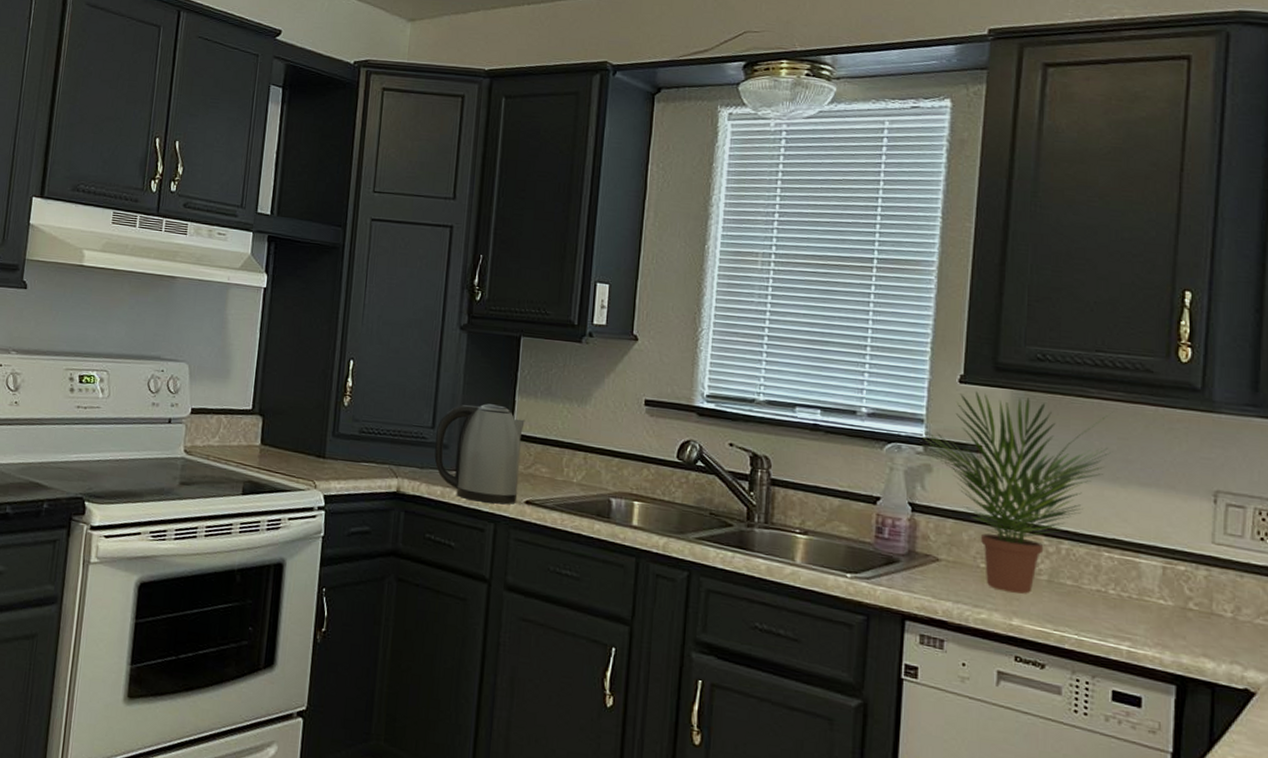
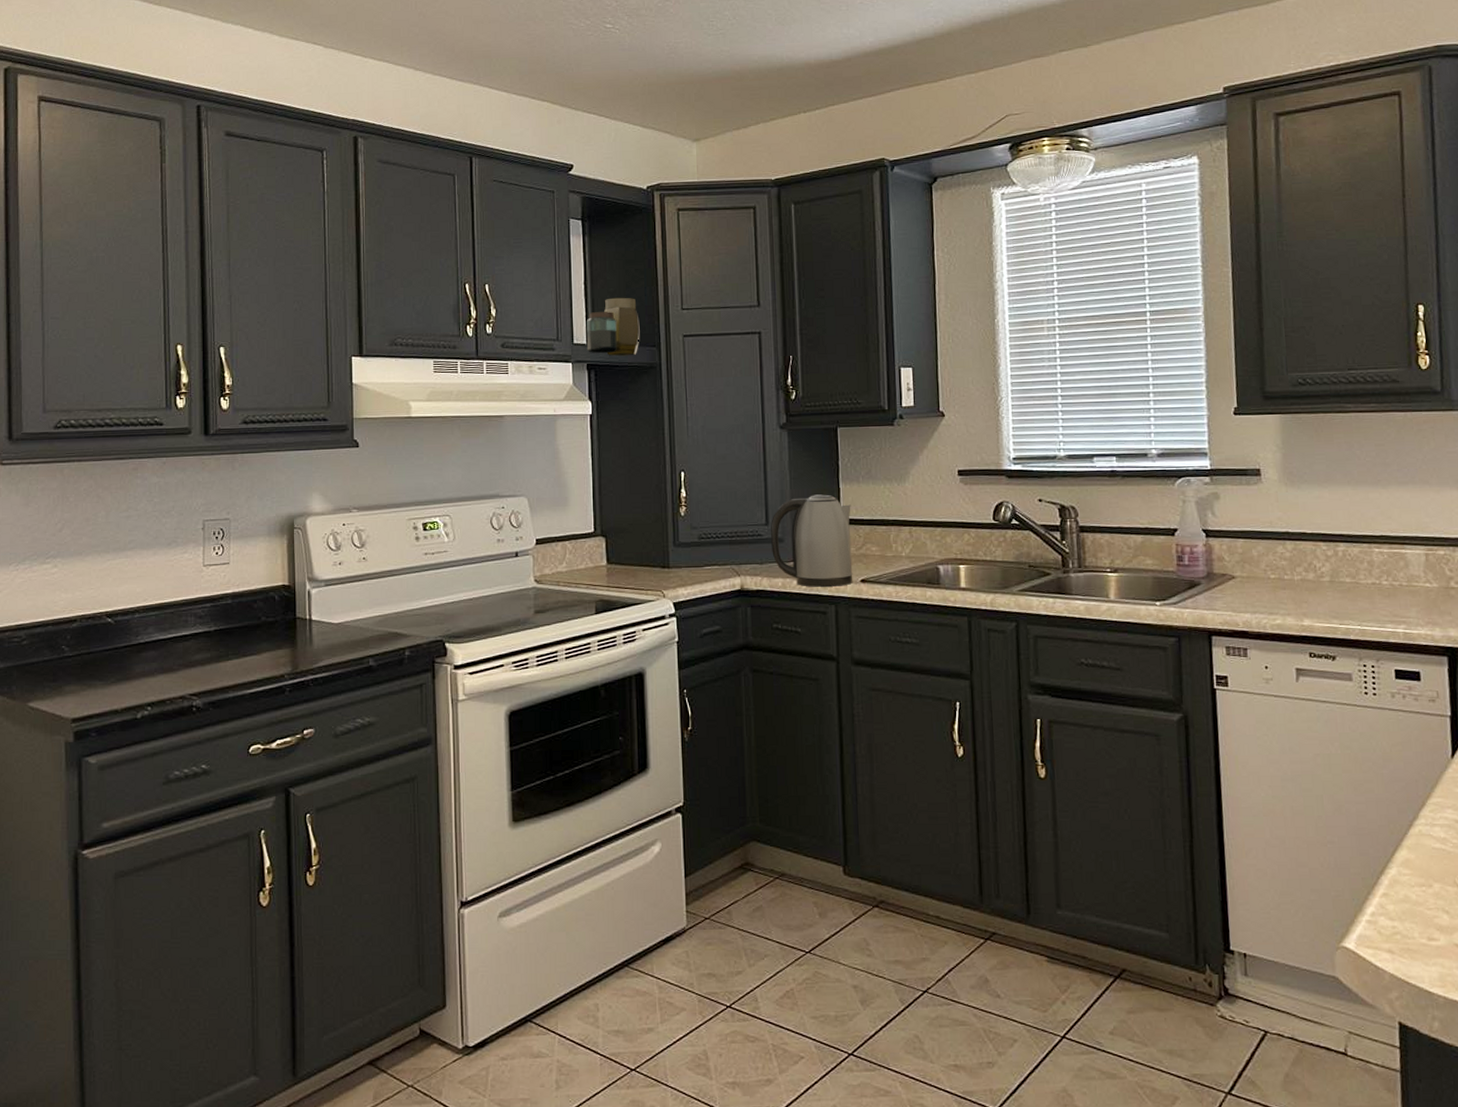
peanut butter: none [270,183,304,228] -> present [586,312,617,354]
jar: none [290,171,328,233] -> present [604,297,640,357]
potted plant: present [919,391,1113,594] -> none [1204,420,1371,597]

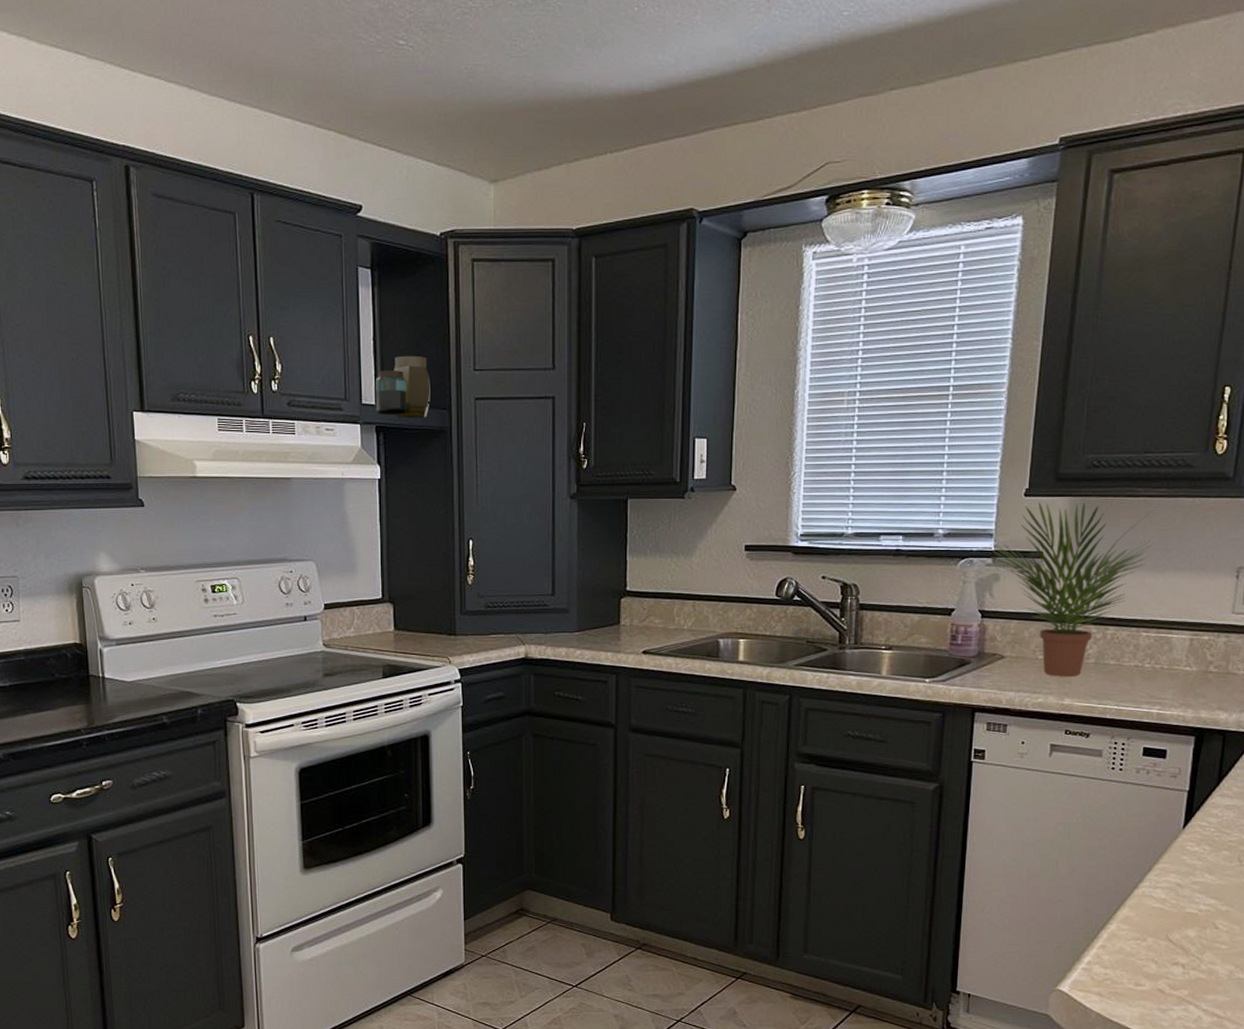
kettle: present [771,493,853,587] -> none [557,565,637,657]
potted plant: none [1204,420,1371,597] -> present [988,502,1157,677]

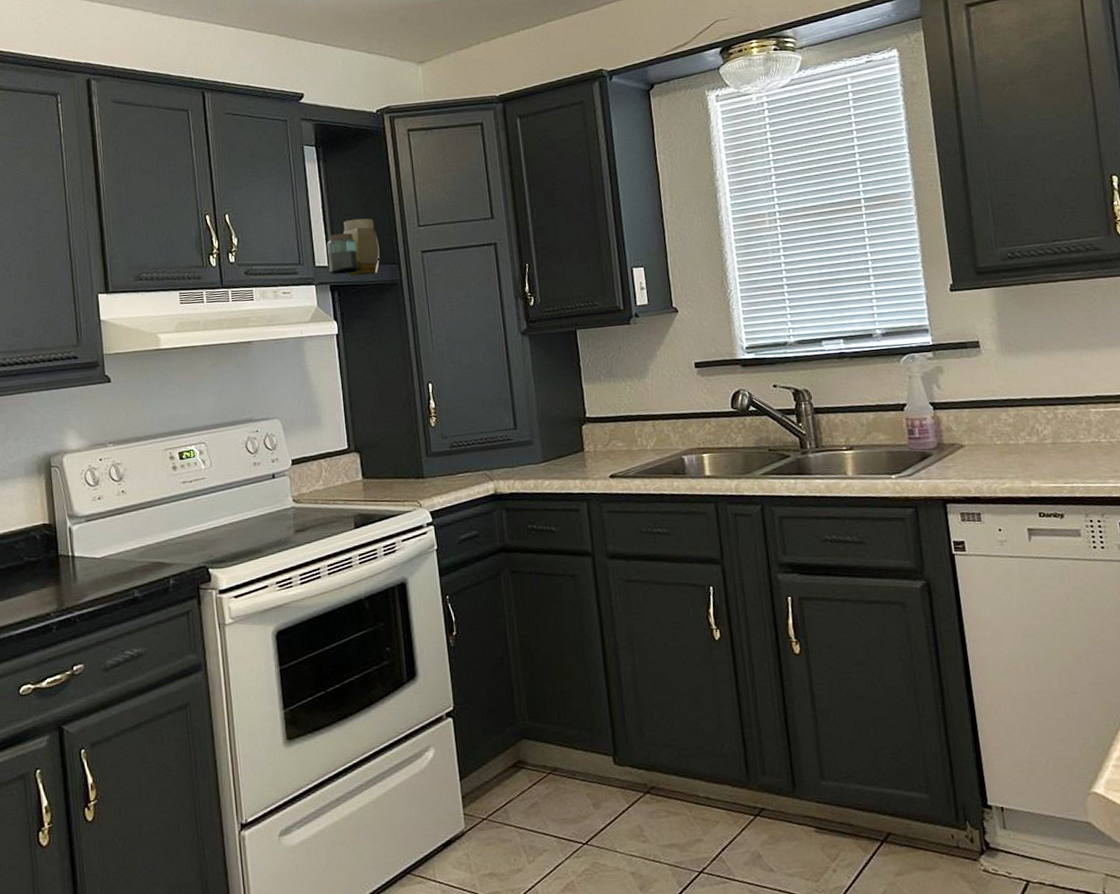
potted plant: present [988,502,1157,677] -> none [927,289,1081,461]

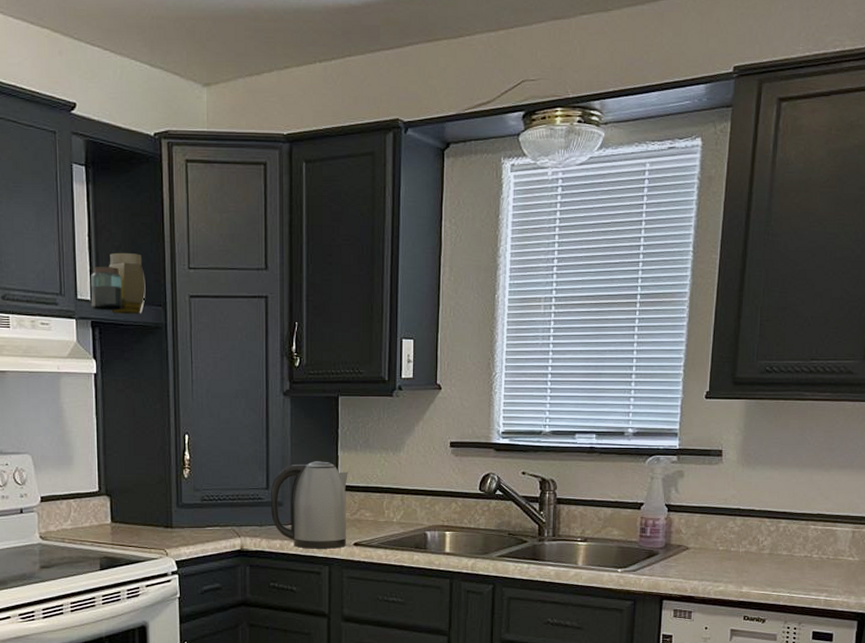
kettle: none [519,395,603,486] -> present [271,460,348,549]

